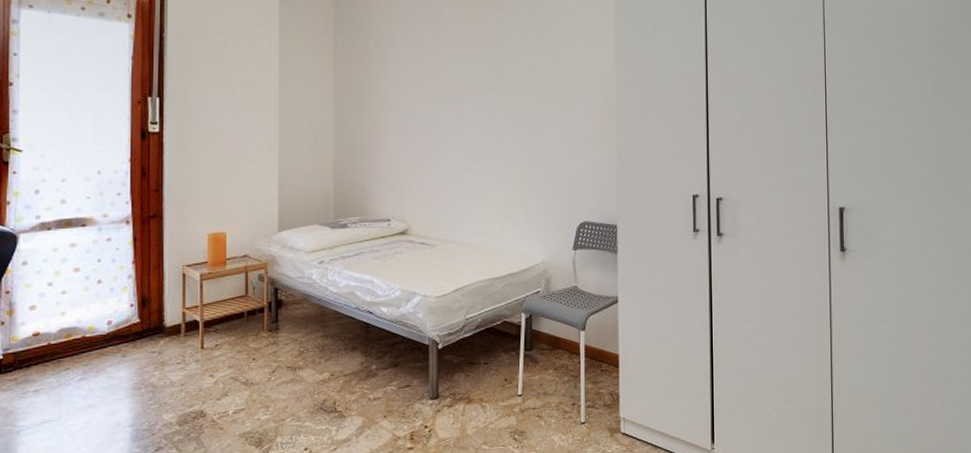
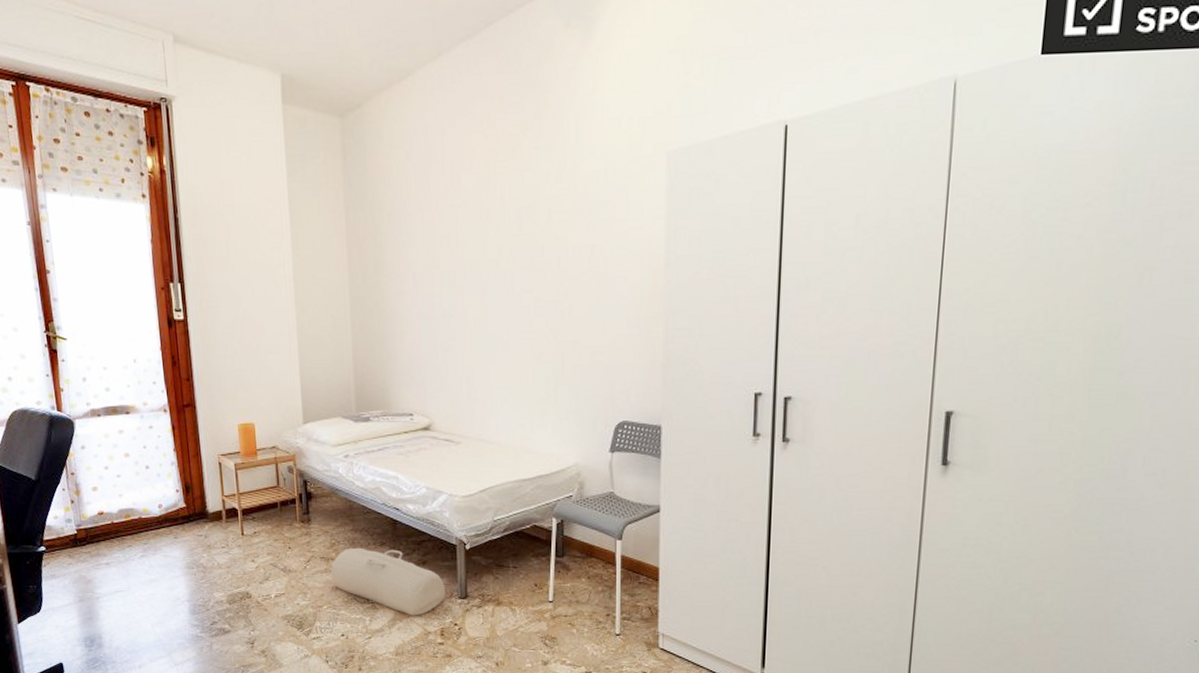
duffel bag: none [297,353,417,422] -> present [330,547,446,616]

